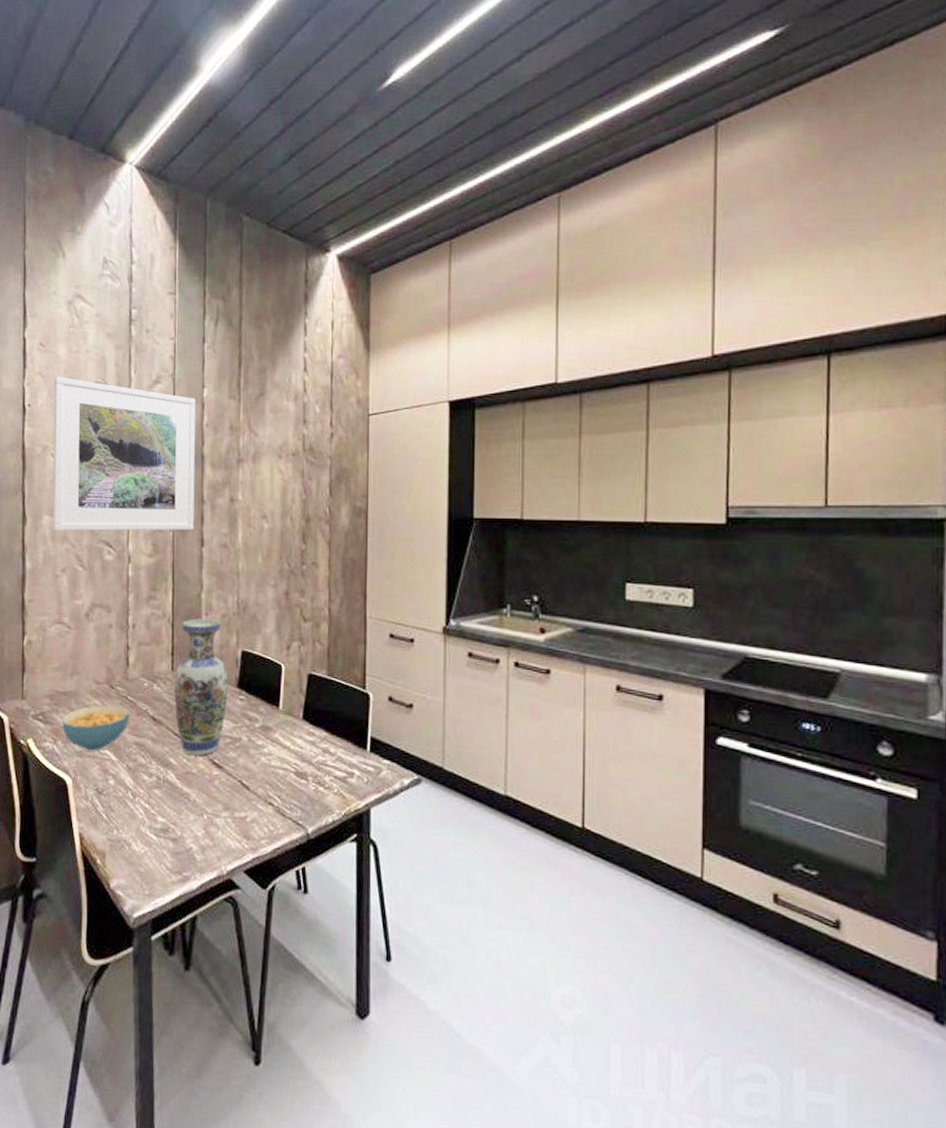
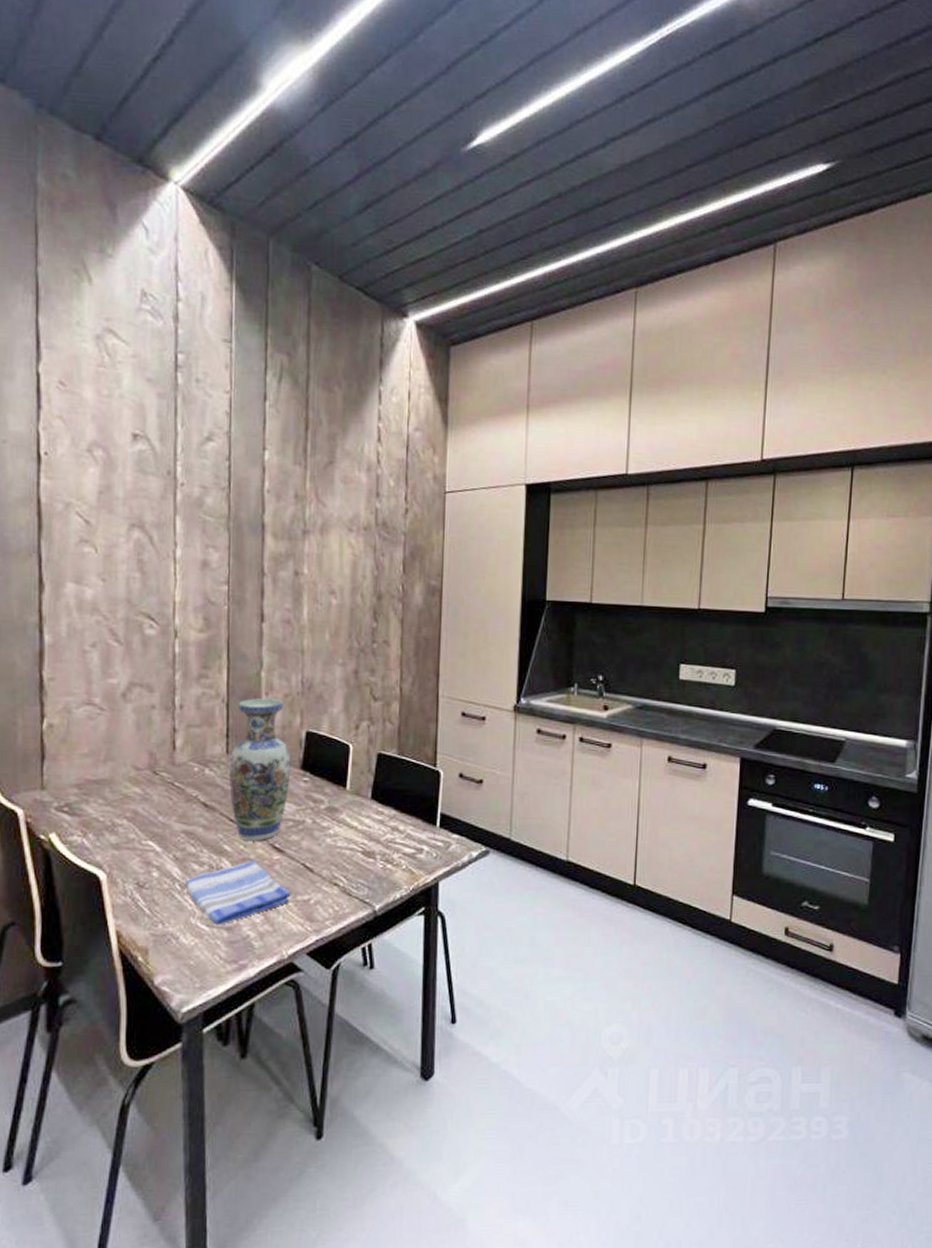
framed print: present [52,376,196,531] -> none [78,422,255,605]
cereal bowl: present [61,704,130,751] -> none [92,792,177,843]
dish towel: none [135,774,229,835] -> present [184,860,291,925]

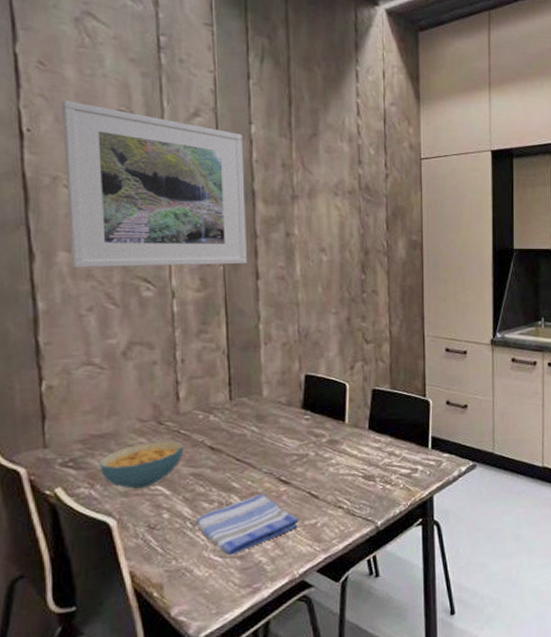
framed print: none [78,422,255,605] -> present [61,100,247,268]
cereal bowl: none [92,792,177,843] -> present [98,440,184,490]
vase: present [229,698,291,840] -> none [234,348,293,477]

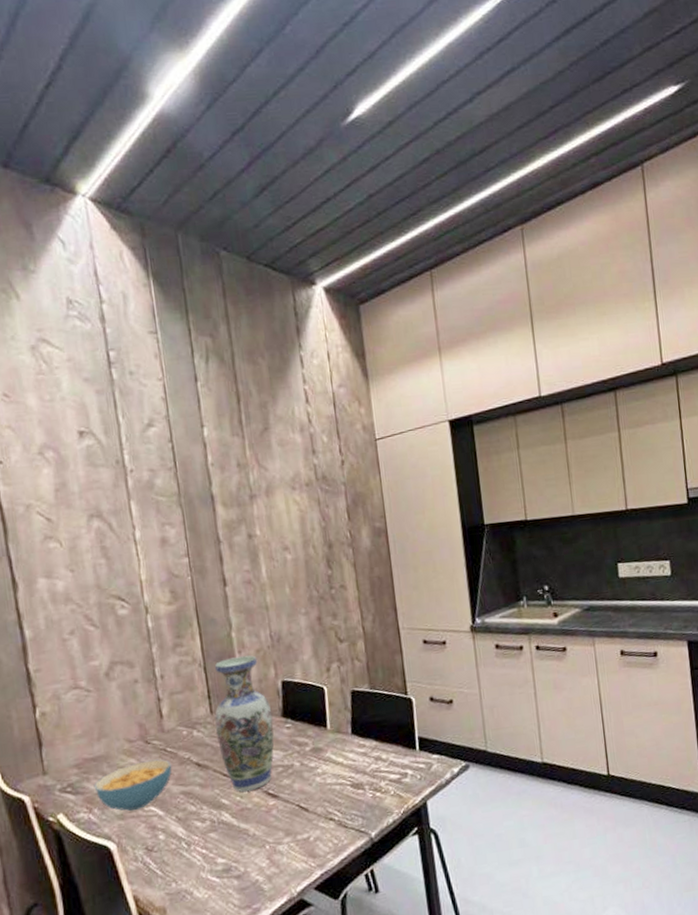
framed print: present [61,100,247,268] -> none [27,428,213,594]
dish towel: present [195,493,299,555] -> none [190,808,292,875]
vase: none [234,348,293,477] -> present [214,655,274,792]

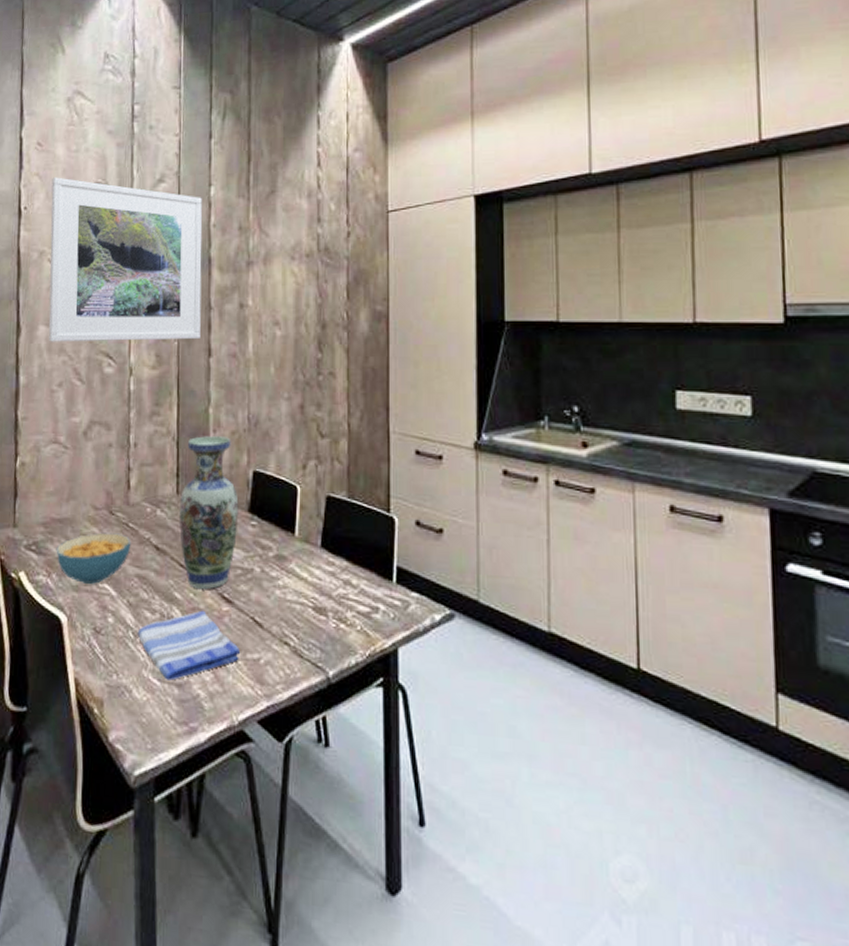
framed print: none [27,428,213,594] -> present [48,177,202,342]
dish towel: none [190,808,292,875] -> present [137,610,241,680]

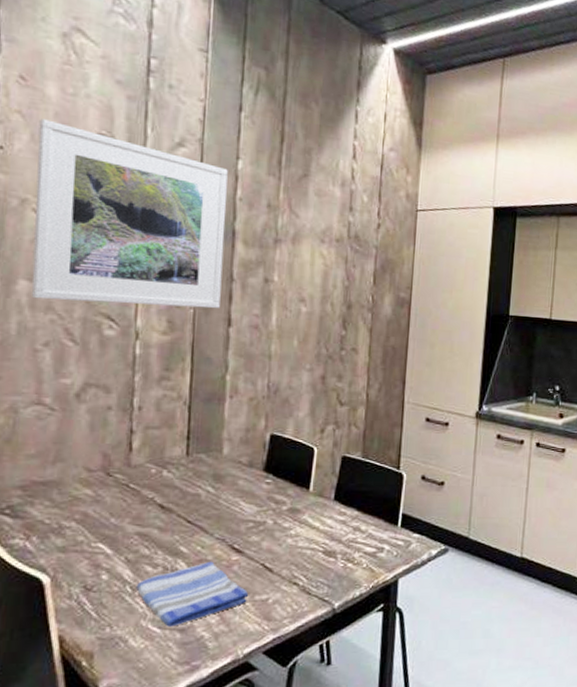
cereal bowl: present [56,532,131,585] -> none [37,494,132,545]
vase: present [179,436,239,589] -> none [188,401,254,542]

